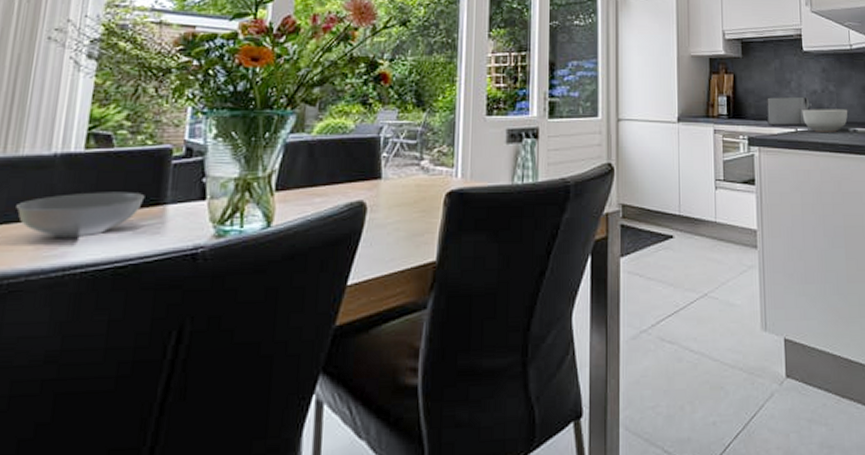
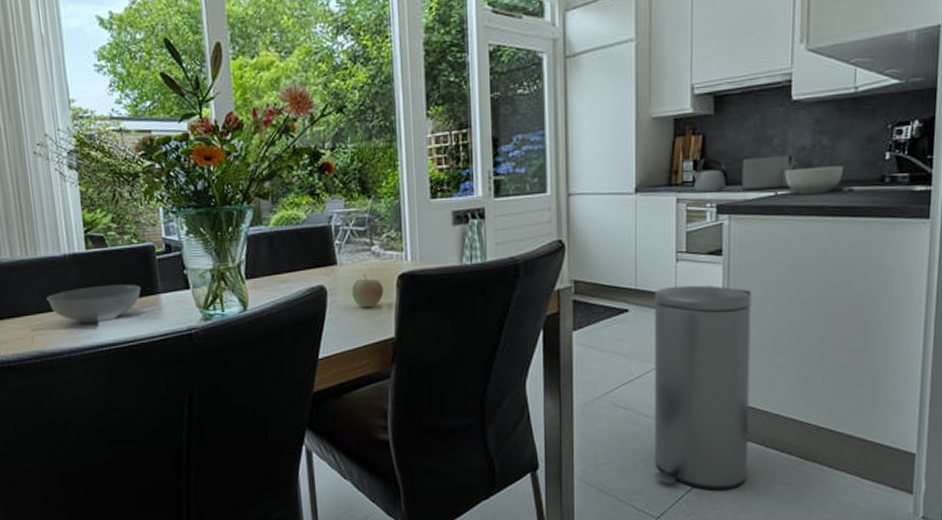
fruit: none [394,190,429,227] -> present [352,274,384,308]
pedal bin: none [696,213,790,436] -> present [653,285,752,490]
kettle: none [724,95,757,126] -> present [690,158,729,193]

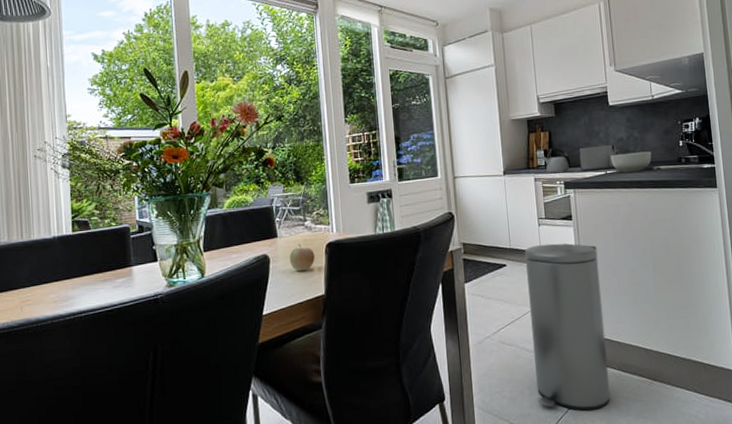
bowl: present [47,284,141,324] -> none [36,259,117,295]

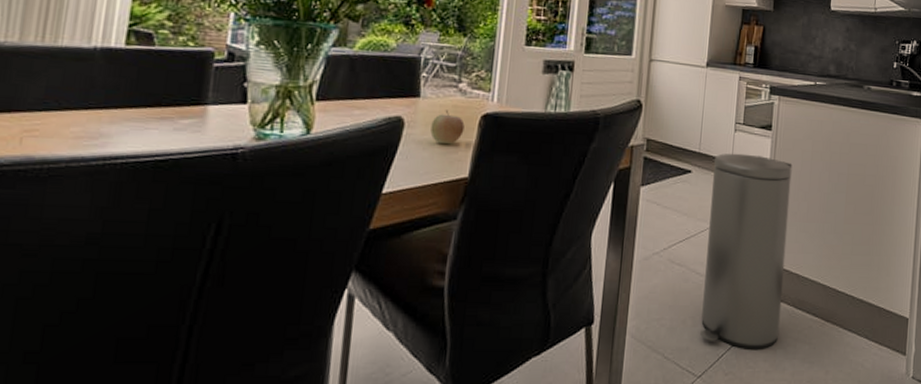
kettle: present [542,148,571,174] -> none [751,46,781,76]
toaster: present [579,145,620,171] -> none [790,51,834,81]
bowl: present [610,151,652,173] -> none [822,64,865,88]

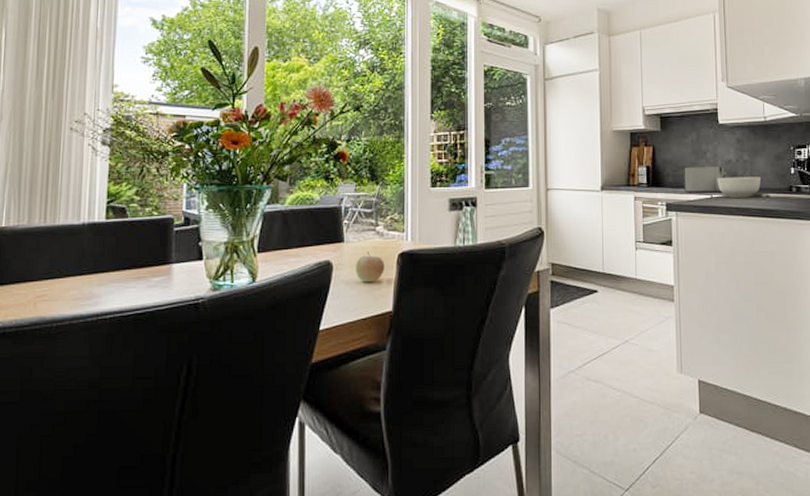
pedal bin: present [699,153,792,349] -> none [618,270,703,462]
toaster: none [790,51,834,81] -> present [684,167,728,193]
bowl: none [822,64,865,88] -> present [717,177,762,198]

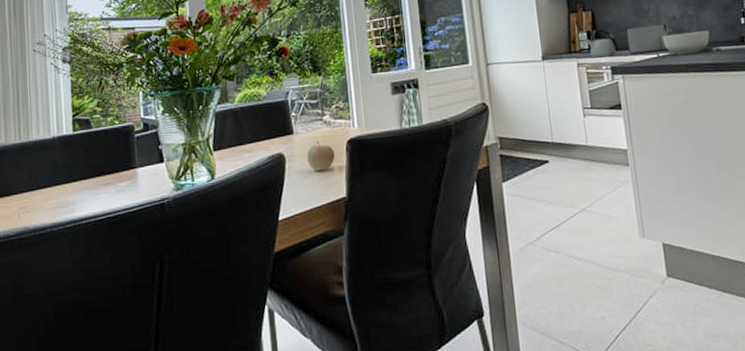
kettle: none [644,166,675,193] -> present [585,29,619,58]

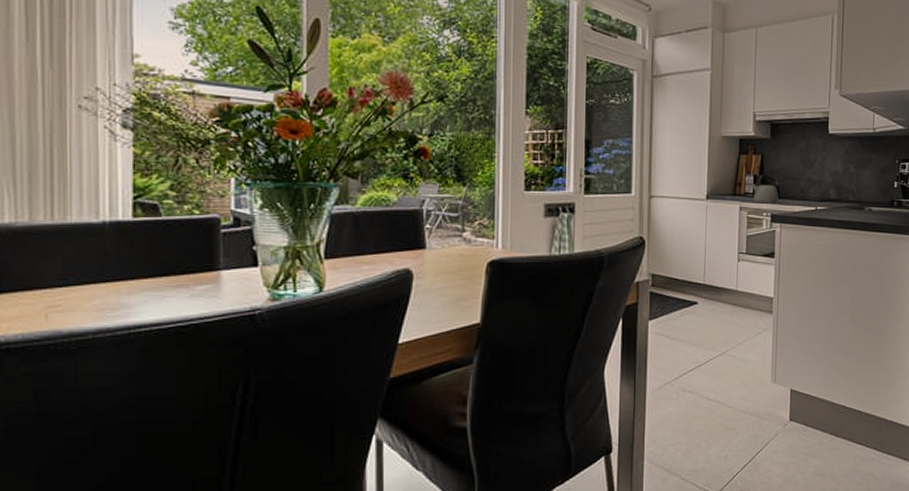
fruit: present [307,141,335,171] -> none [439,259,472,293]
toaster: present [626,24,673,55] -> none [790,177,833,205]
bowl: present [662,30,710,55] -> none [822,189,866,211]

